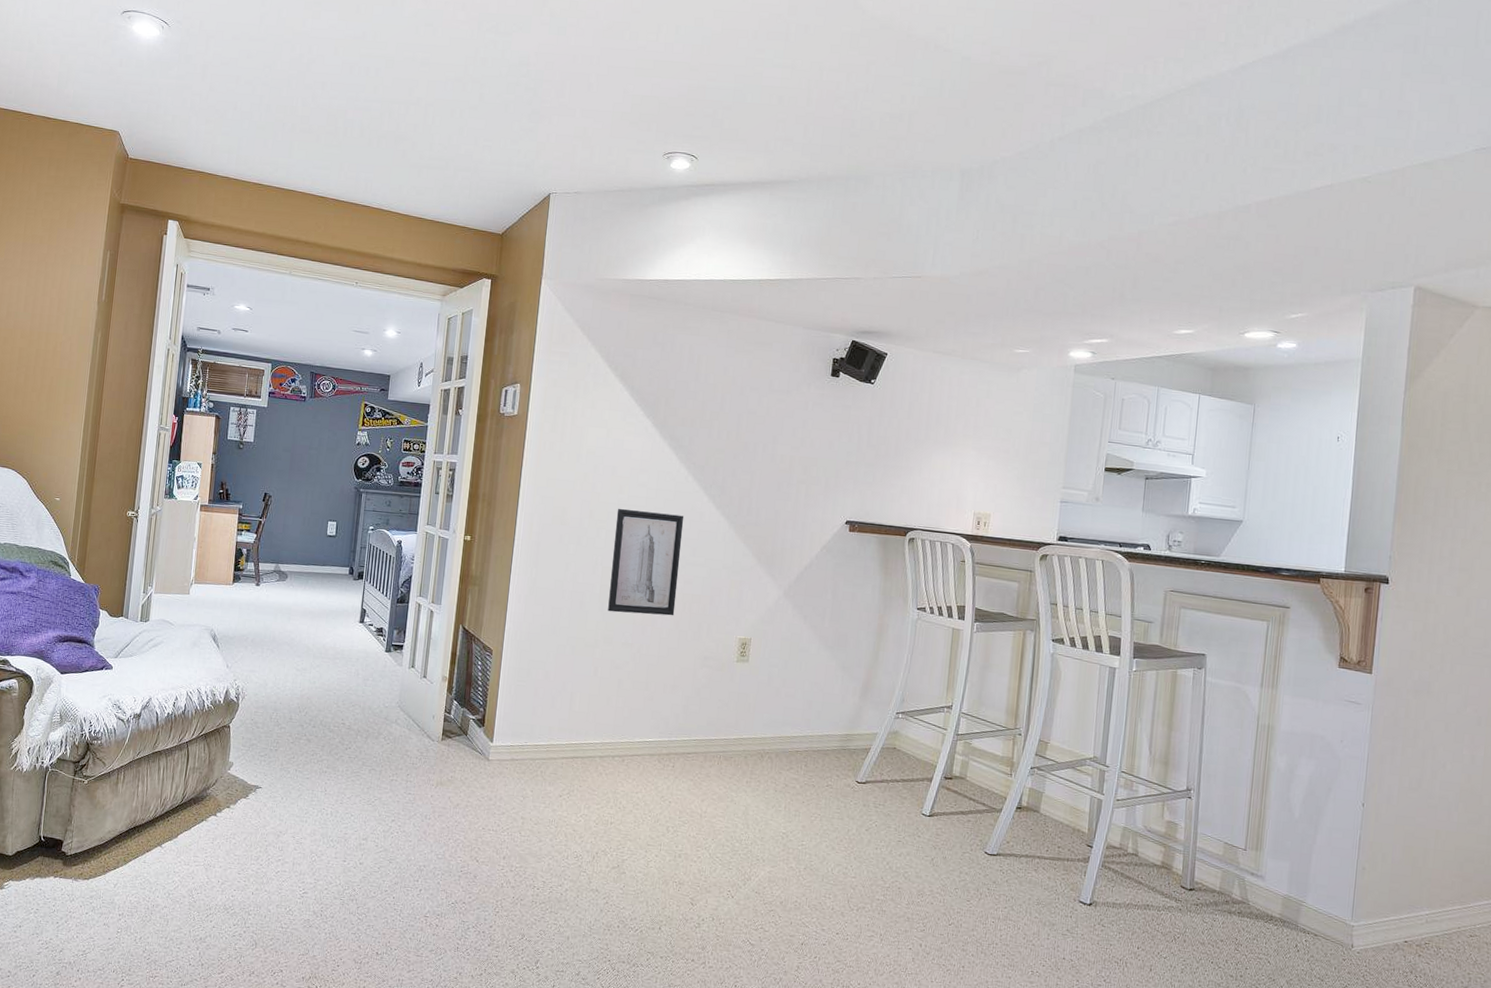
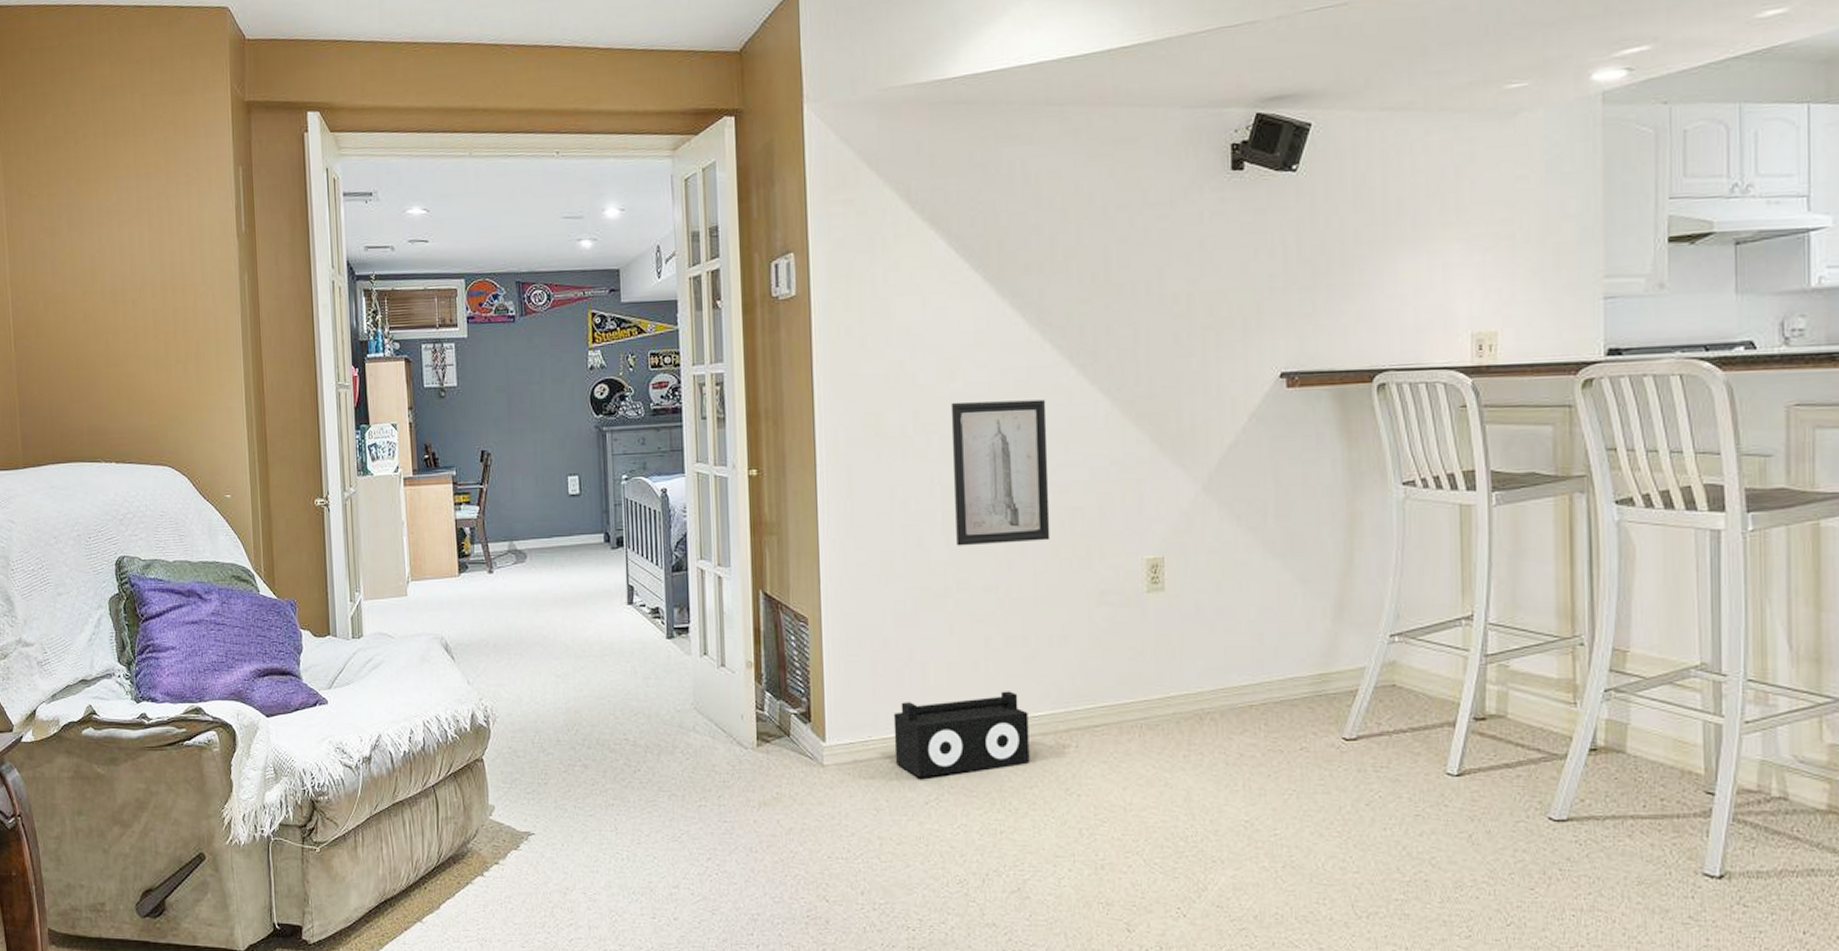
speaker: none [541,720,642,777] -> present [893,691,1030,778]

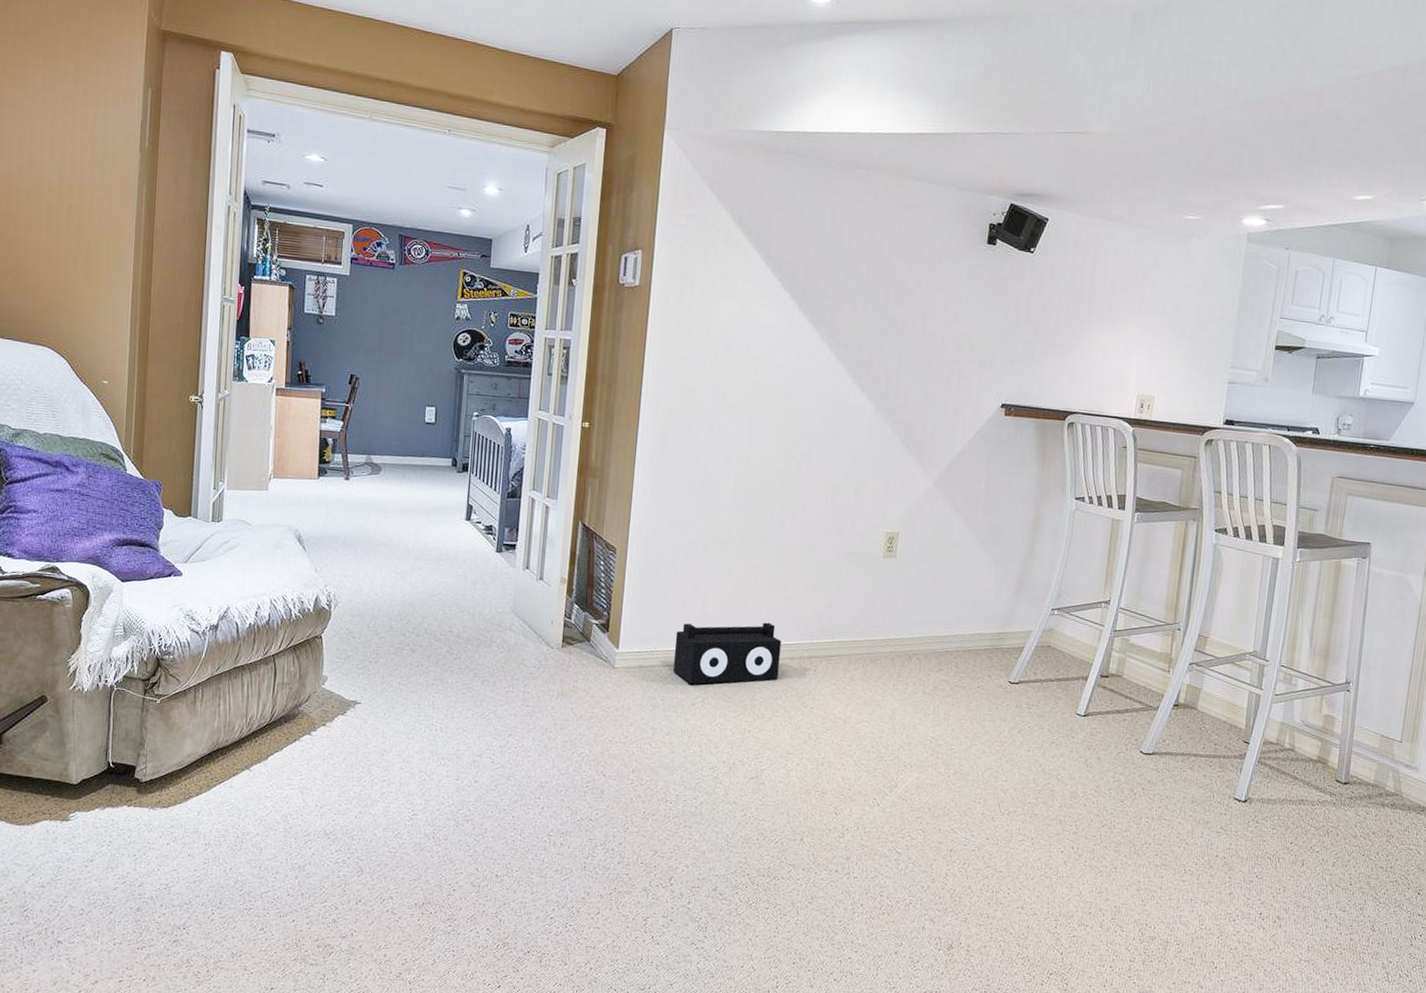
wall art: present [950,399,1050,546] -> none [743,390,827,509]

